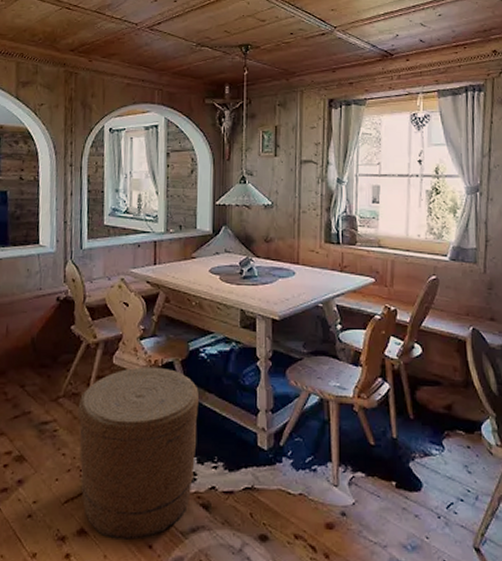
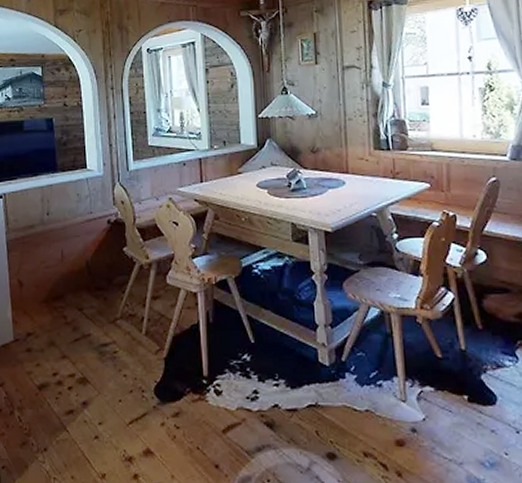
basket: present [78,367,199,540] -> none [136,285,257,459]

